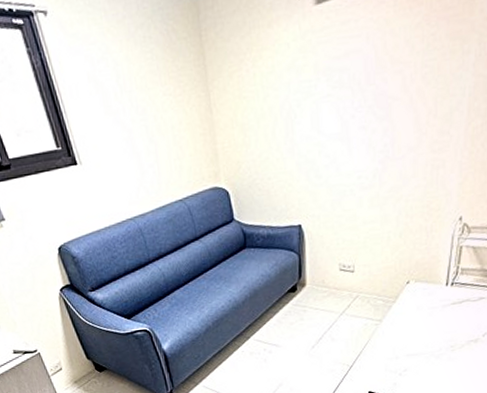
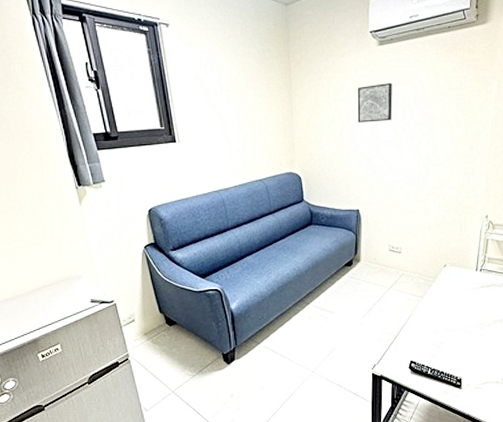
wall art: none [291,54,338,115] -> present [357,82,392,123]

